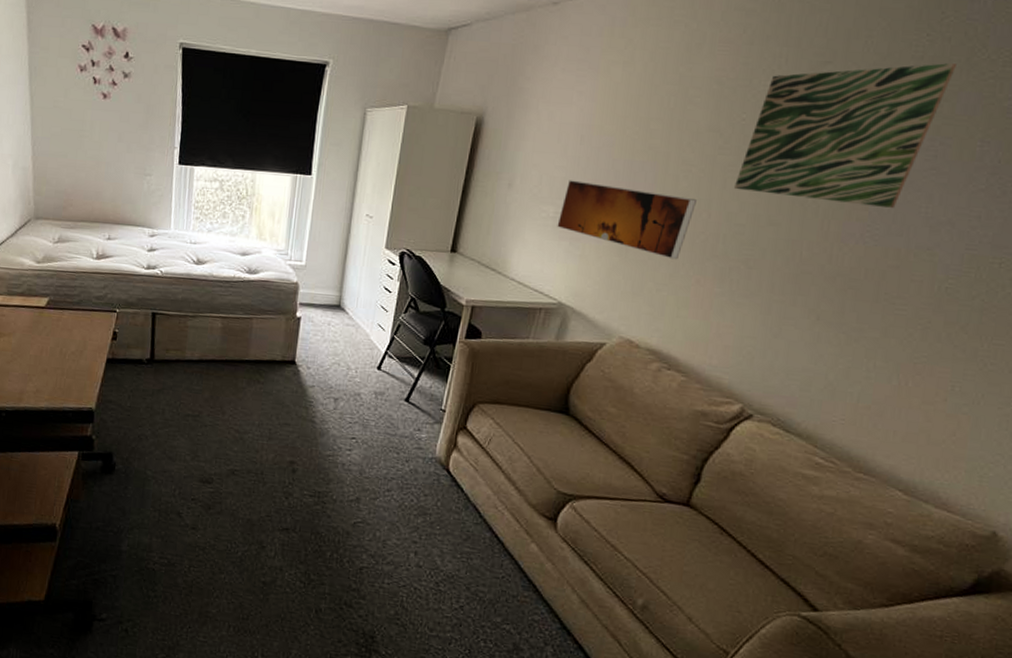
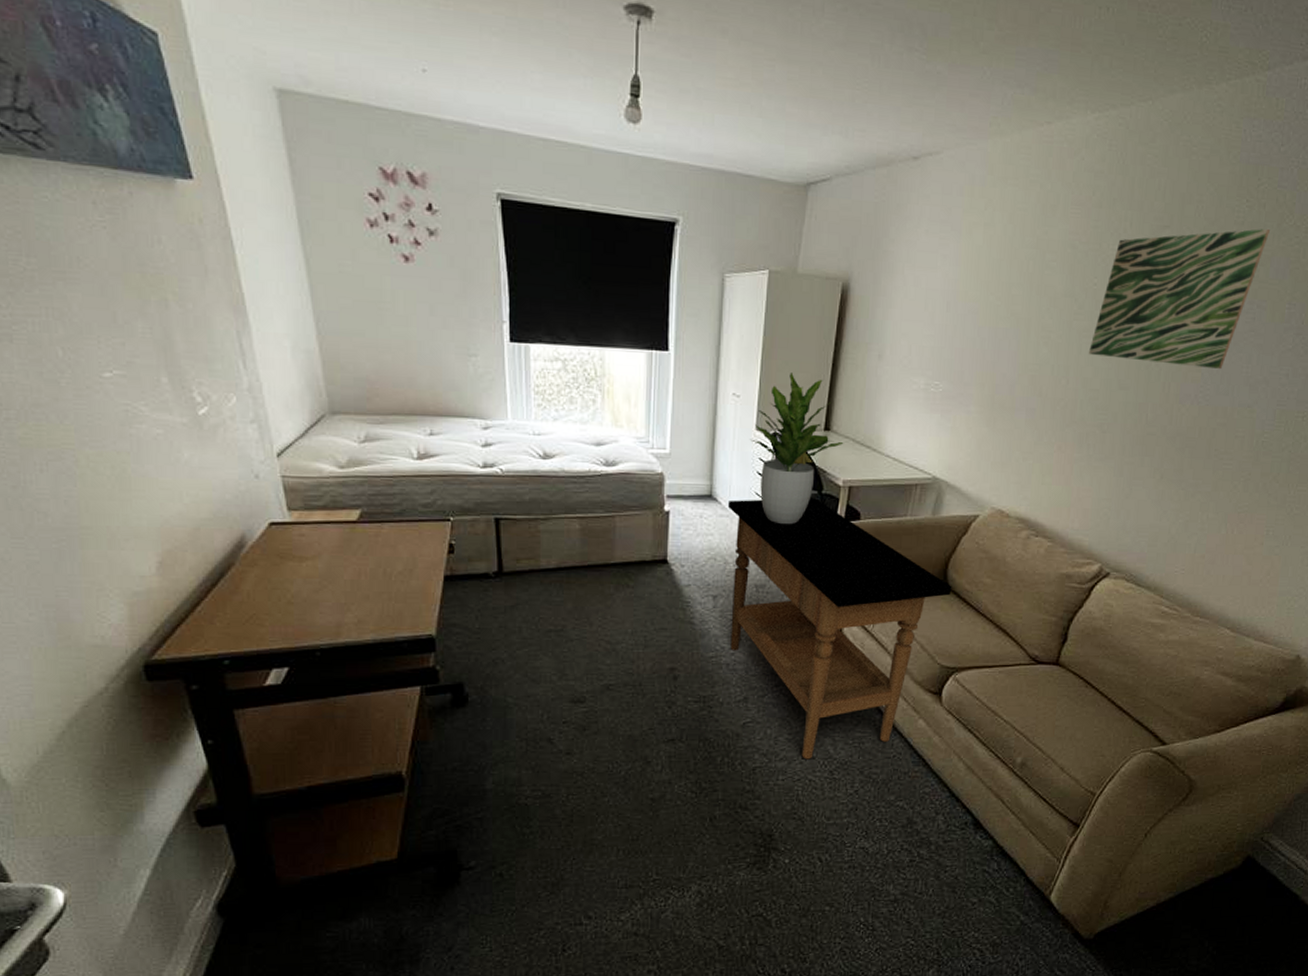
side table: none [347,311,574,568] -> present [727,498,952,759]
potted plant: none [378,198,469,338] -> present [749,373,844,525]
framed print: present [557,180,698,260] -> none [928,349,1057,428]

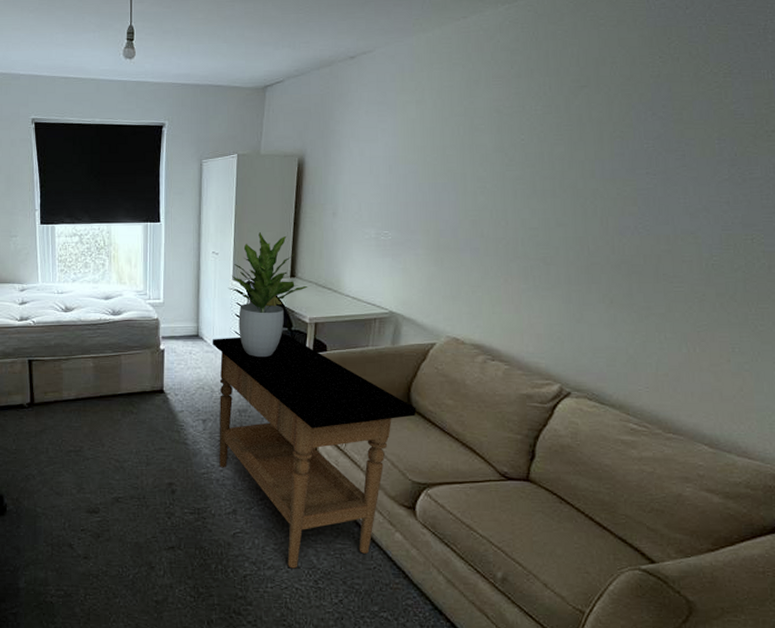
wall art: present [1088,229,1271,370] -> none [523,79,688,203]

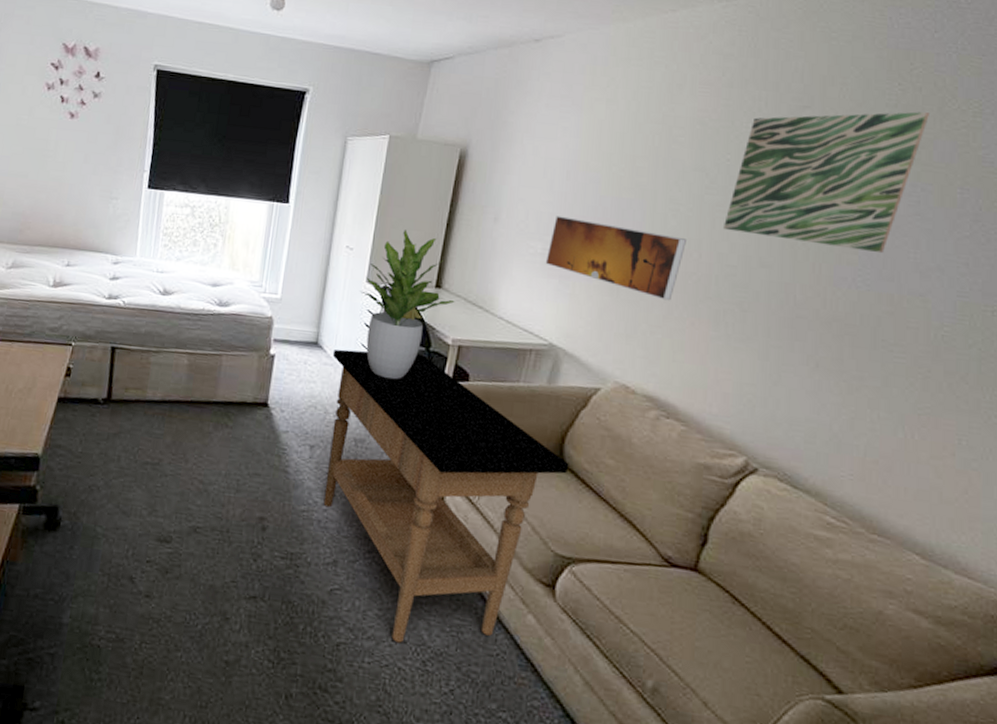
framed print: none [379,204,495,264] -> present [545,215,688,301]
wall art: none [523,79,688,203] -> present [722,111,931,254]

